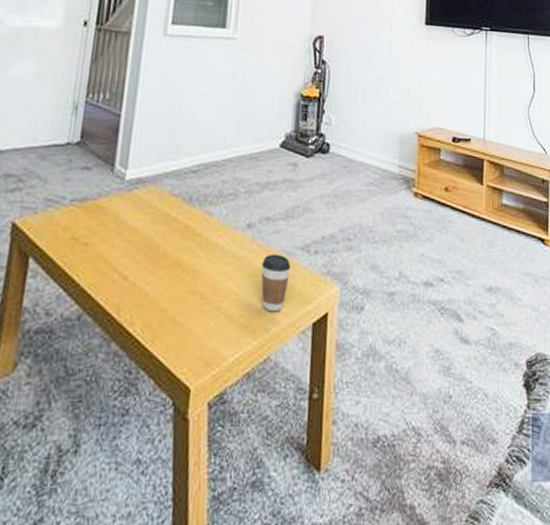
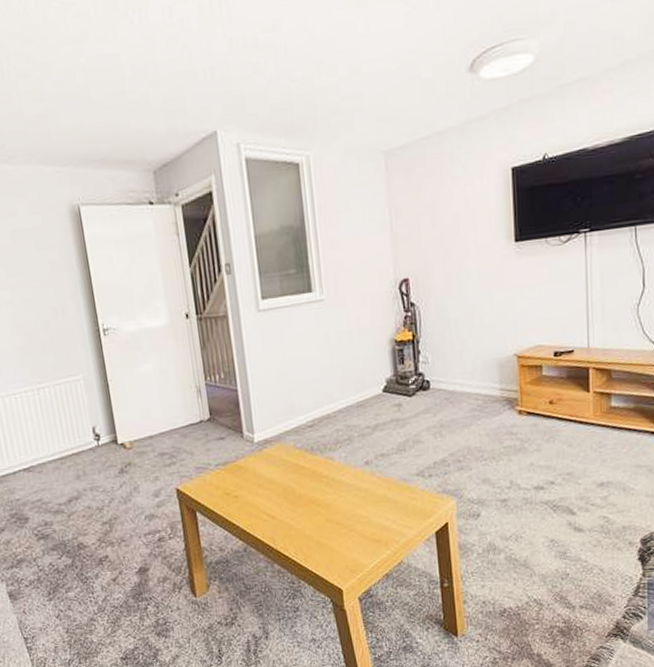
coffee cup: present [261,253,291,312] -> none [383,482,410,528]

